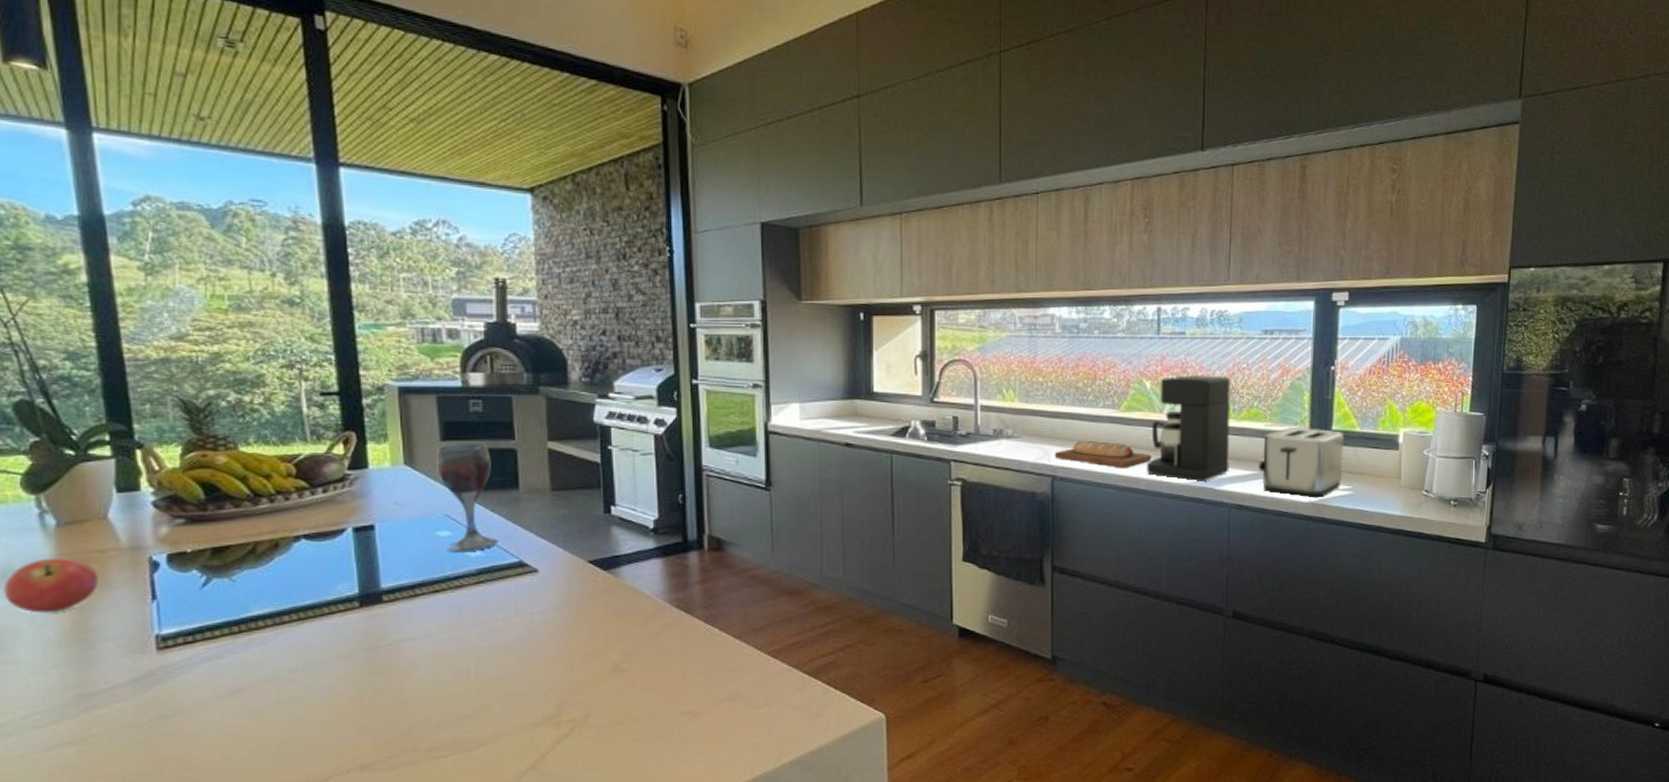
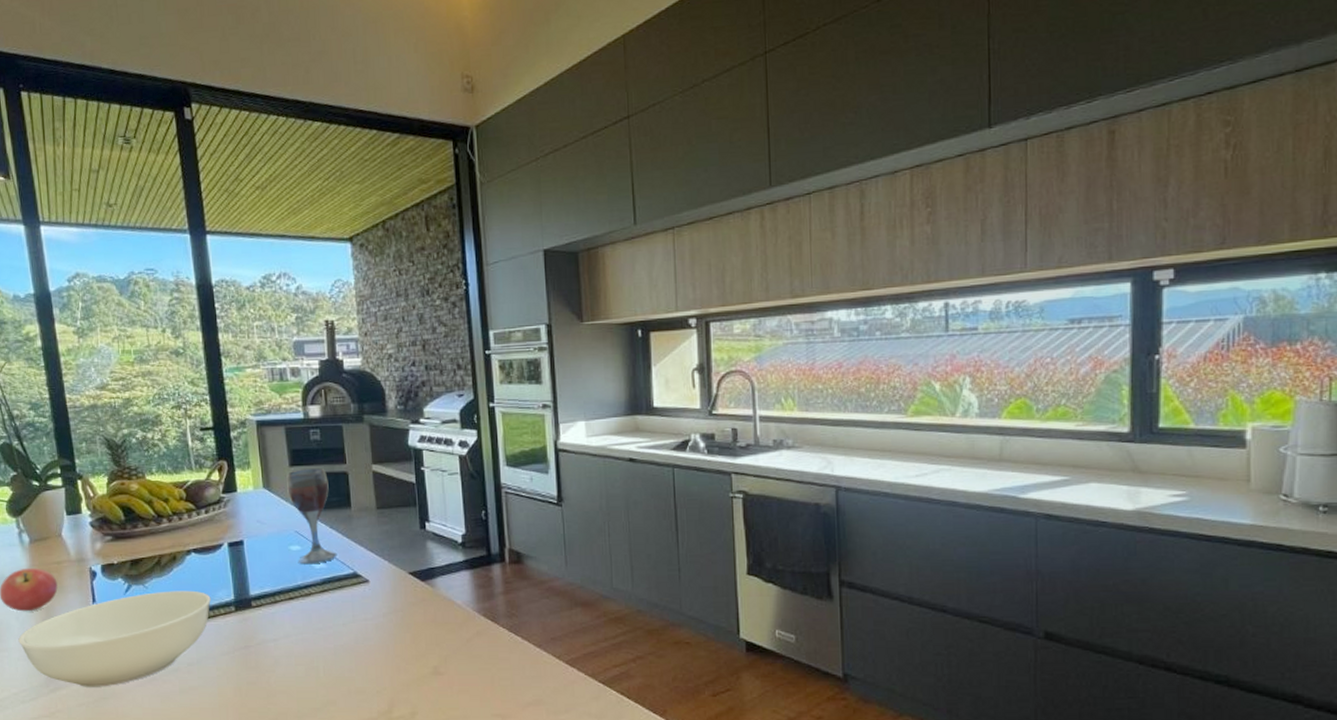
bowl: none [32,583,326,705] -> present [18,590,211,687]
bread loaf: present [1054,440,1152,468] -> none [838,448,945,477]
coffee maker: present [1147,375,1232,481] -> none [939,373,1035,489]
toaster: present [1259,426,1344,498] -> none [1070,425,1175,506]

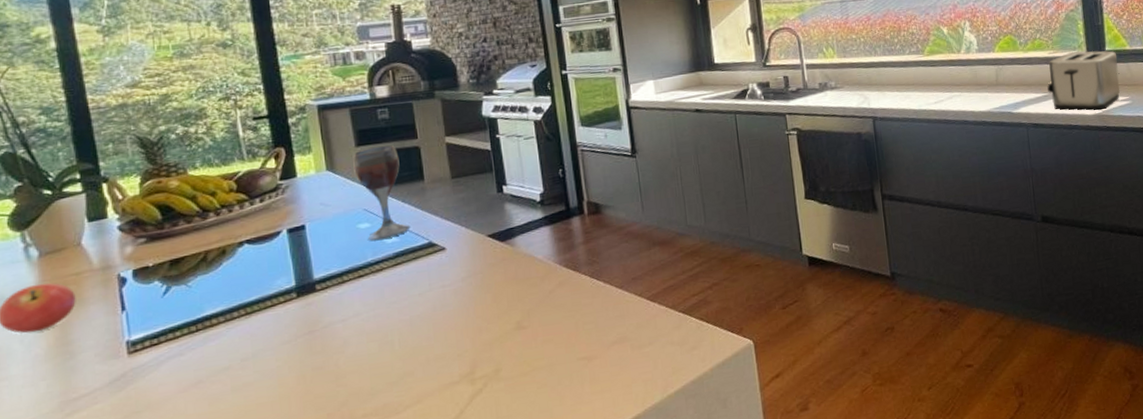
bowl: present [18,590,211,687] -> none [23,282,268,405]
toaster: none [1070,425,1175,506] -> present [1047,50,1120,111]

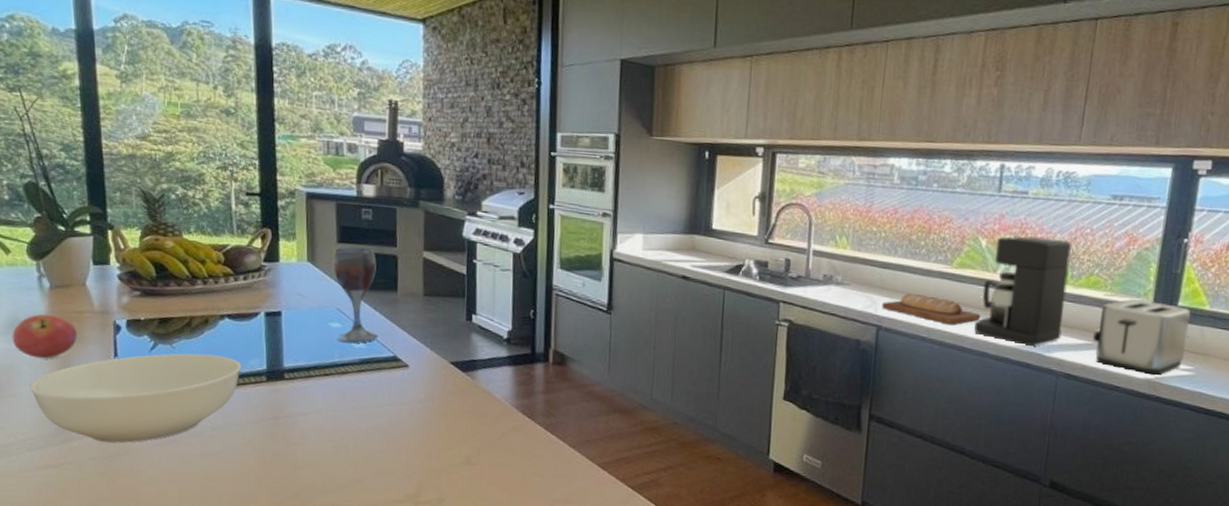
bowl: none [23,282,268,405] -> present [30,353,242,443]
bread loaf: none [873,83,956,104] -> present [881,293,981,325]
coffee maker: none [952,16,1023,108] -> present [974,236,1073,346]

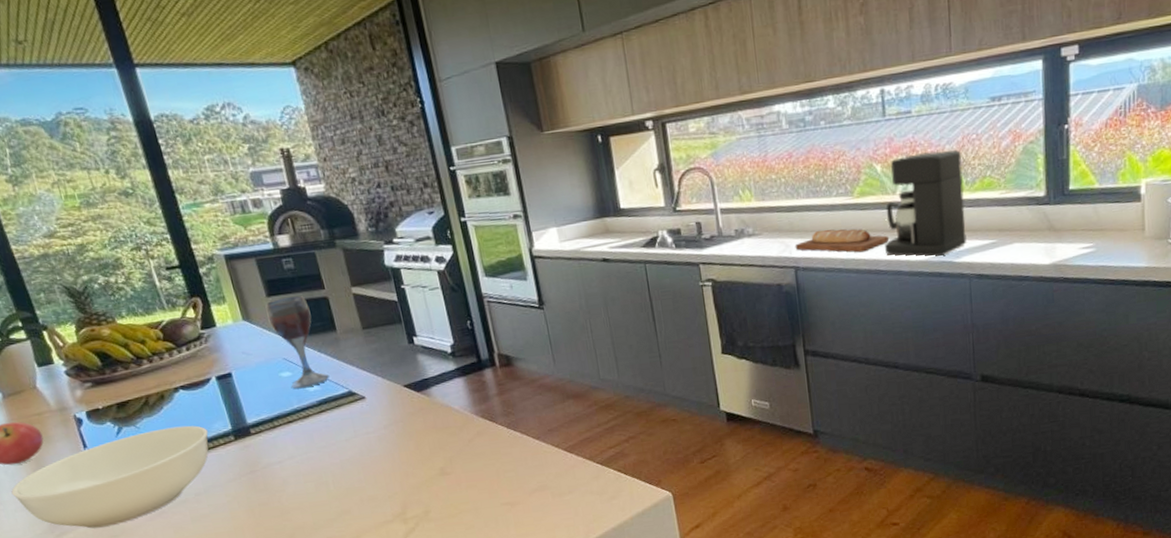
toaster: present [1093,298,1190,376] -> none [996,189,1084,261]

